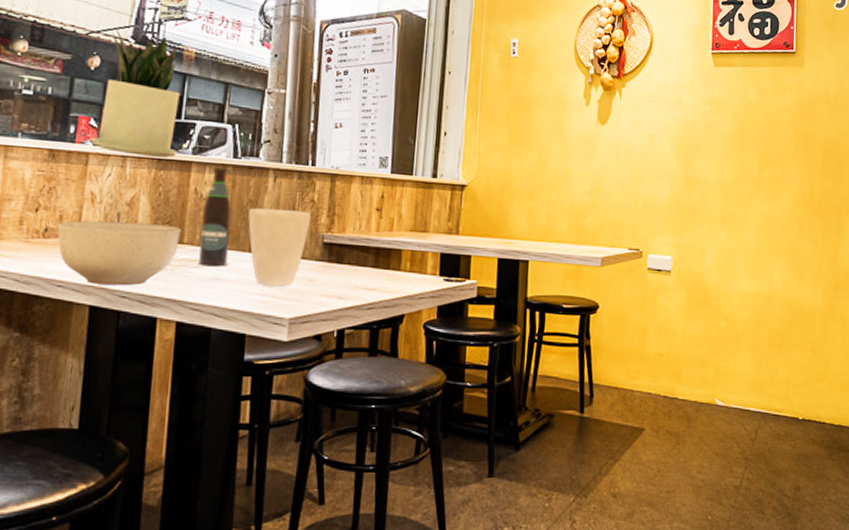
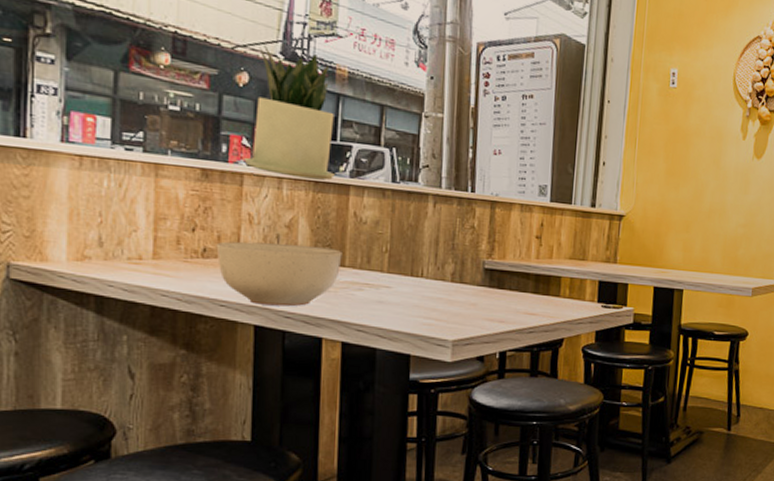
bottle: present [198,167,232,267] -> none [361,191,393,290]
cup: present [248,208,312,288] -> none [409,232,472,312]

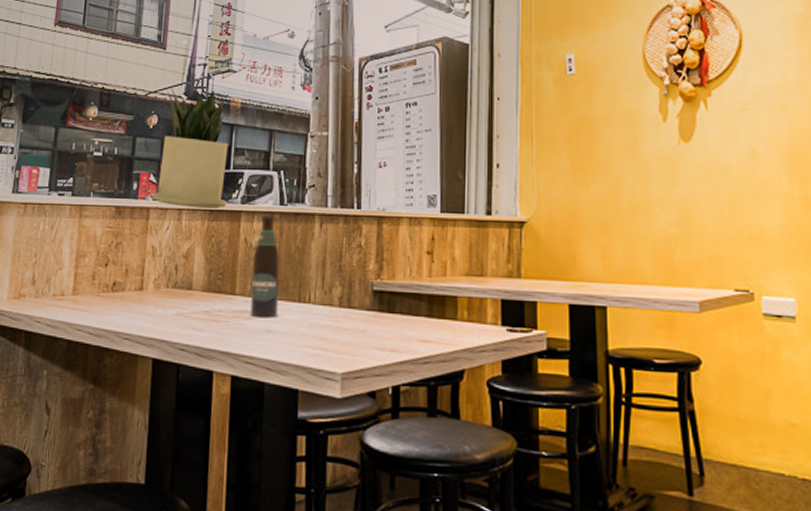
bowl: present [216,241,342,307] -> none [123,273,234,339]
bottle: none [361,191,393,290] -> present [250,215,281,319]

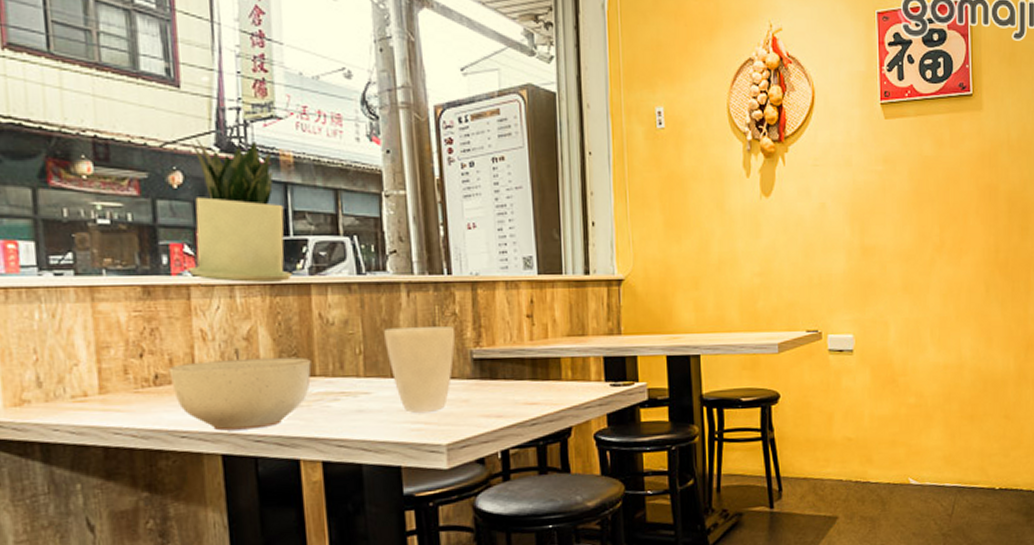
bowl: none [123,273,234,339] -> present [168,356,312,431]
bottle: present [250,215,281,319] -> none [332,287,369,399]
cup: none [296,256,360,340] -> present [384,326,456,414]

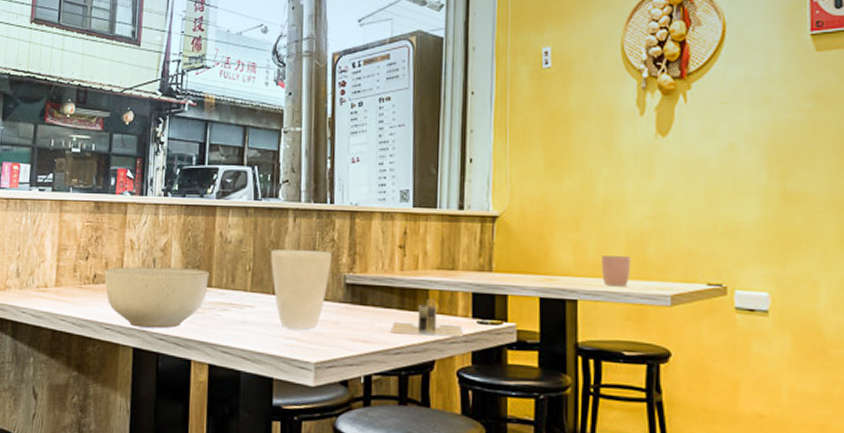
planter: present [188,137,292,282] -> none [128,84,203,203]
napkin holder: none [524,366,598,405] -> present [390,298,464,338]
cup: none [718,311,745,340] -> present [600,256,631,287]

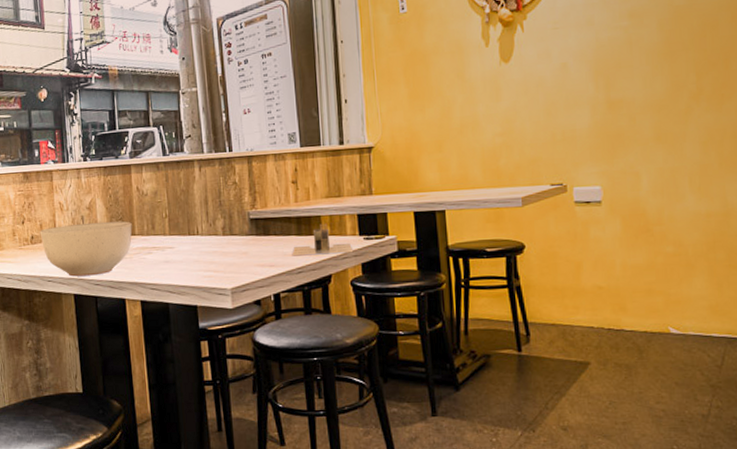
cup: present [271,249,333,331] -> none [183,193,236,264]
cup: present [600,256,631,287] -> none [461,169,488,196]

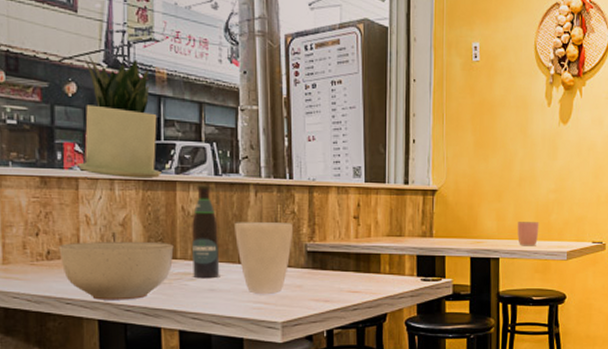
planter: none [51,62,118,167] -> present [77,55,161,178]
bottle: none [146,165,173,252] -> present [191,185,220,279]
cup: none [183,193,236,264] -> present [235,222,294,295]
napkin holder: present [292,223,354,256] -> none [348,261,410,293]
cup: none [461,169,488,196] -> present [517,222,539,246]

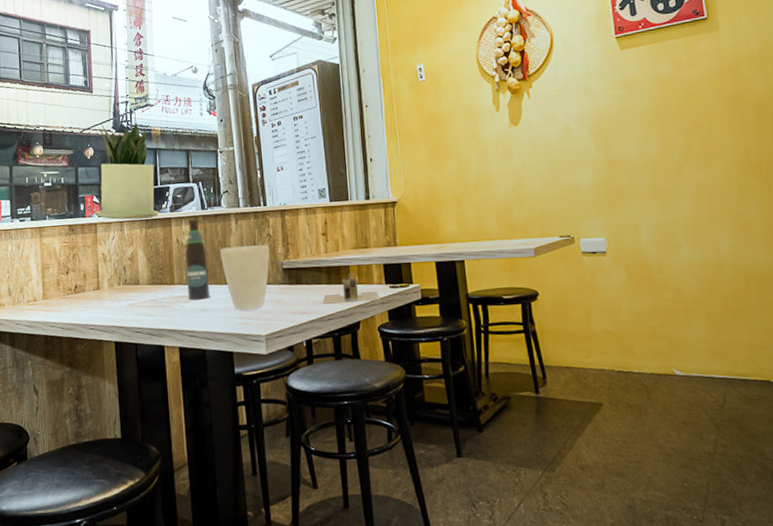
bowl: present [58,241,174,300] -> none [83,271,172,325]
napkin holder: none [348,261,410,293] -> present [322,273,381,304]
cup: present [517,222,539,246] -> none [478,222,502,247]

